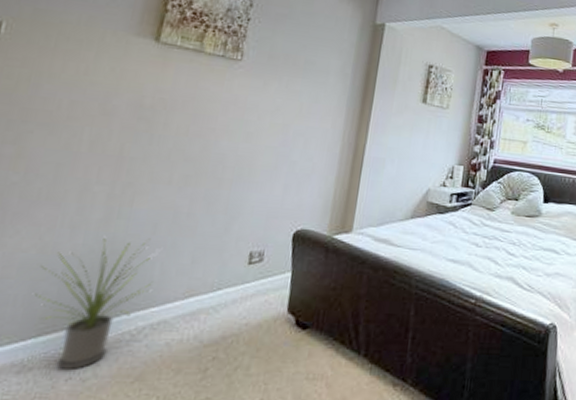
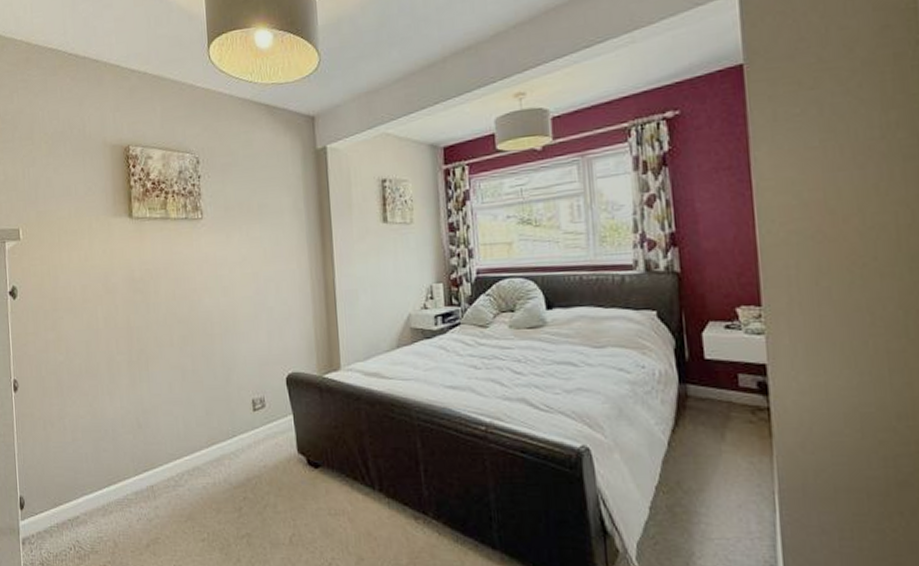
house plant: present [35,238,153,369] -> none [96,396,180,511]

